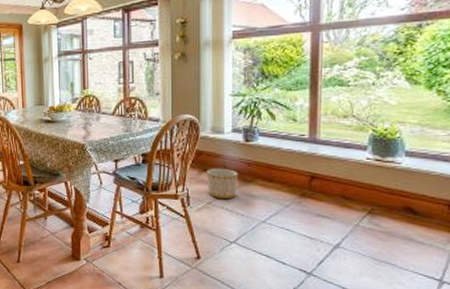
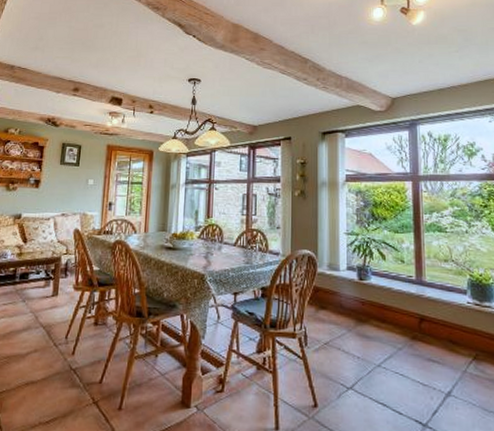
planter: present [207,168,239,200] -> none [324,305,354,340]

